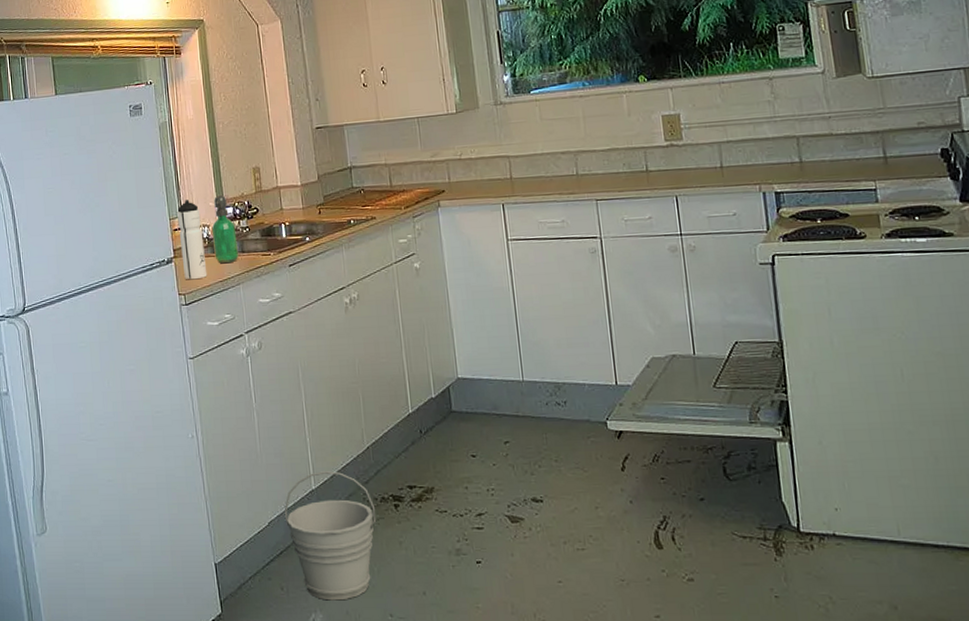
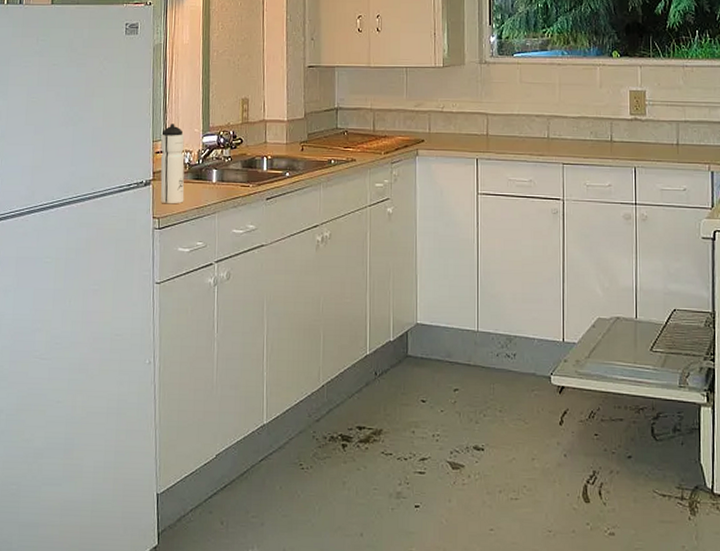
soap dispenser: present [211,194,239,264] -> none [193,122,219,191]
bucket: present [284,471,377,601] -> none [232,406,324,538]

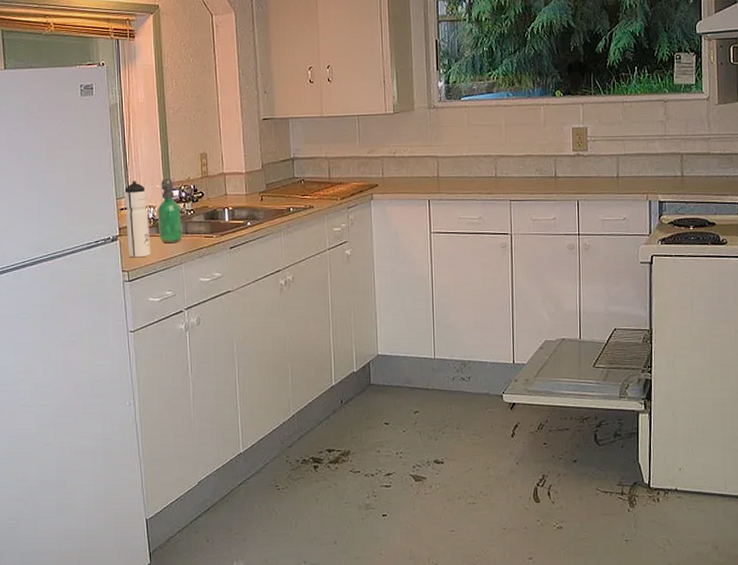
soap dispenser: none [193,122,219,191] -> present [157,177,183,244]

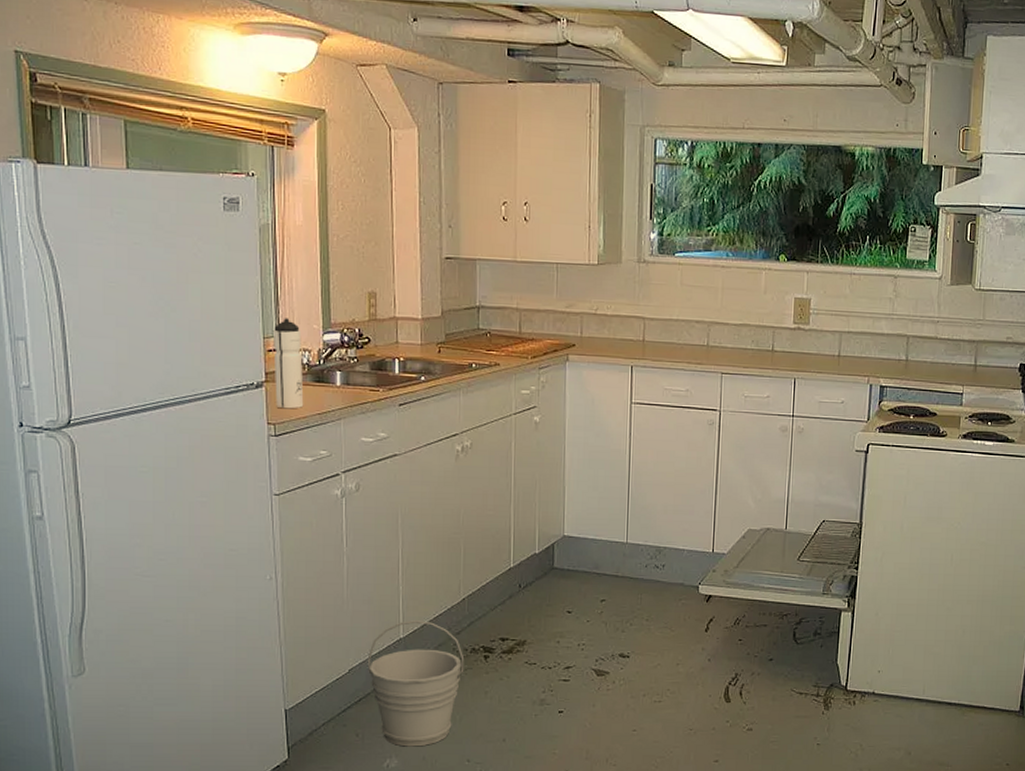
soap dispenser: present [157,177,183,244] -> none [313,317,343,395]
bucket: none [213,436,297,550] -> present [367,620,465,747]

